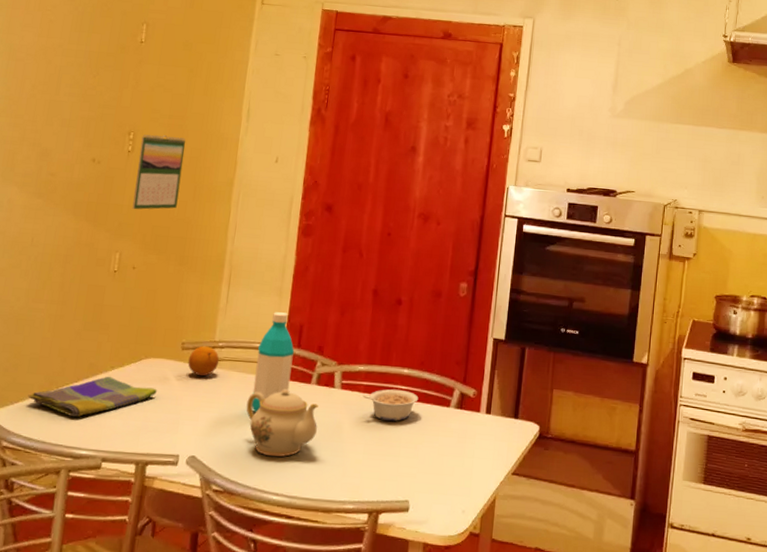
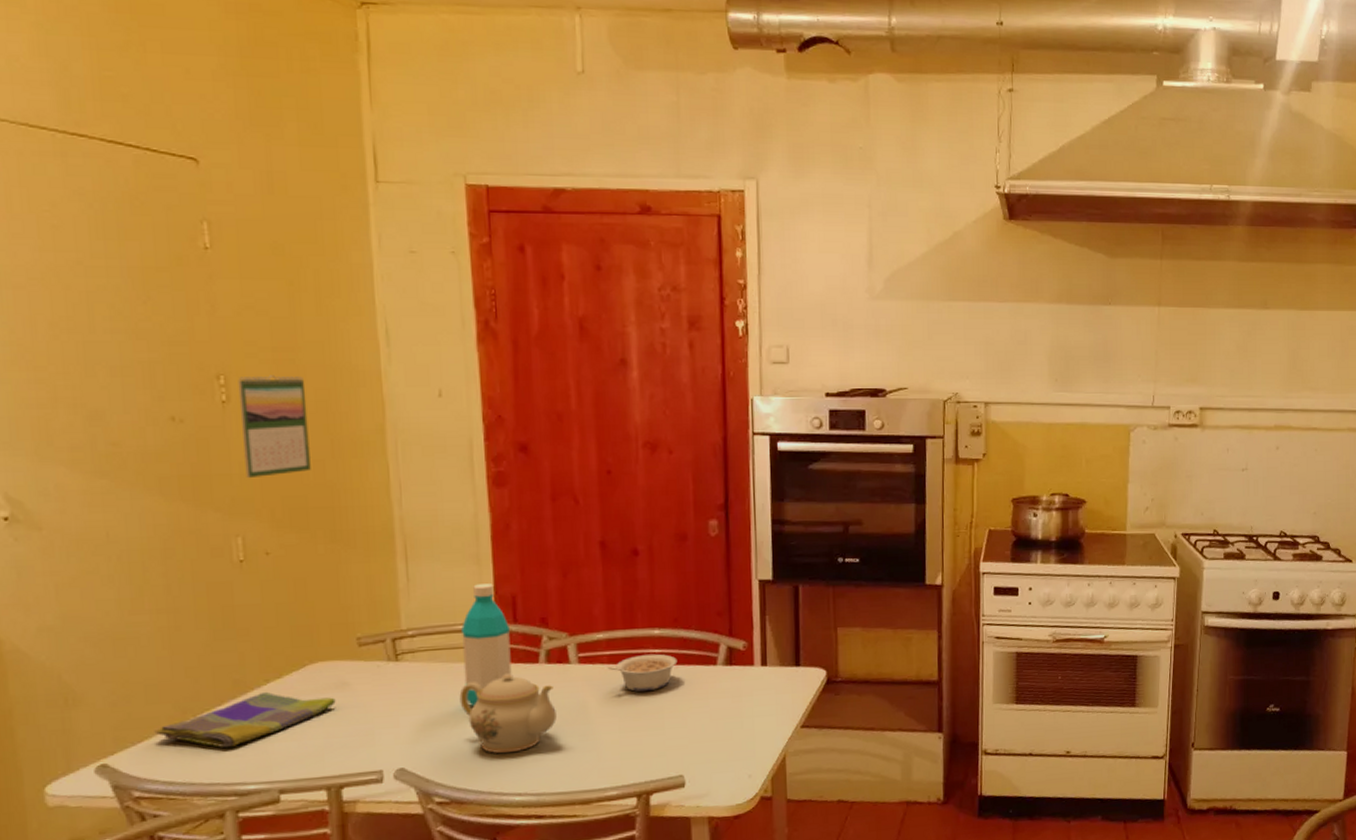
fruit: present [188,345,220,377] -> none [370,637,413,675]

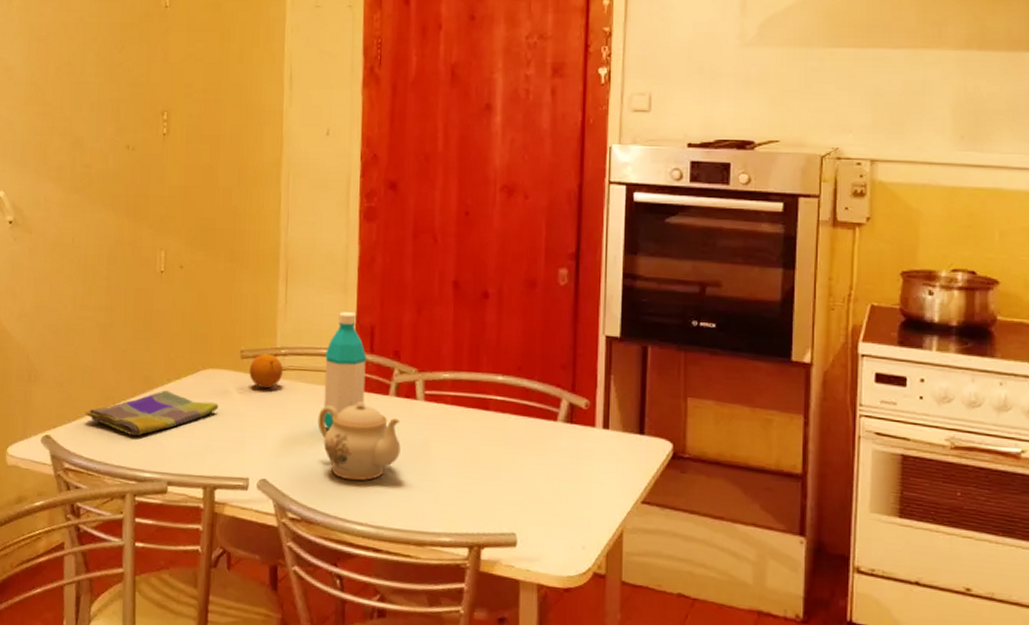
calendar: present [238,375,311,479] -> none [173,113,225,201]
fruit: none [370,637,413,675] -> present [249,353,284,389]
legume: present [607,653,678,692] -> none [450,399,518,439]

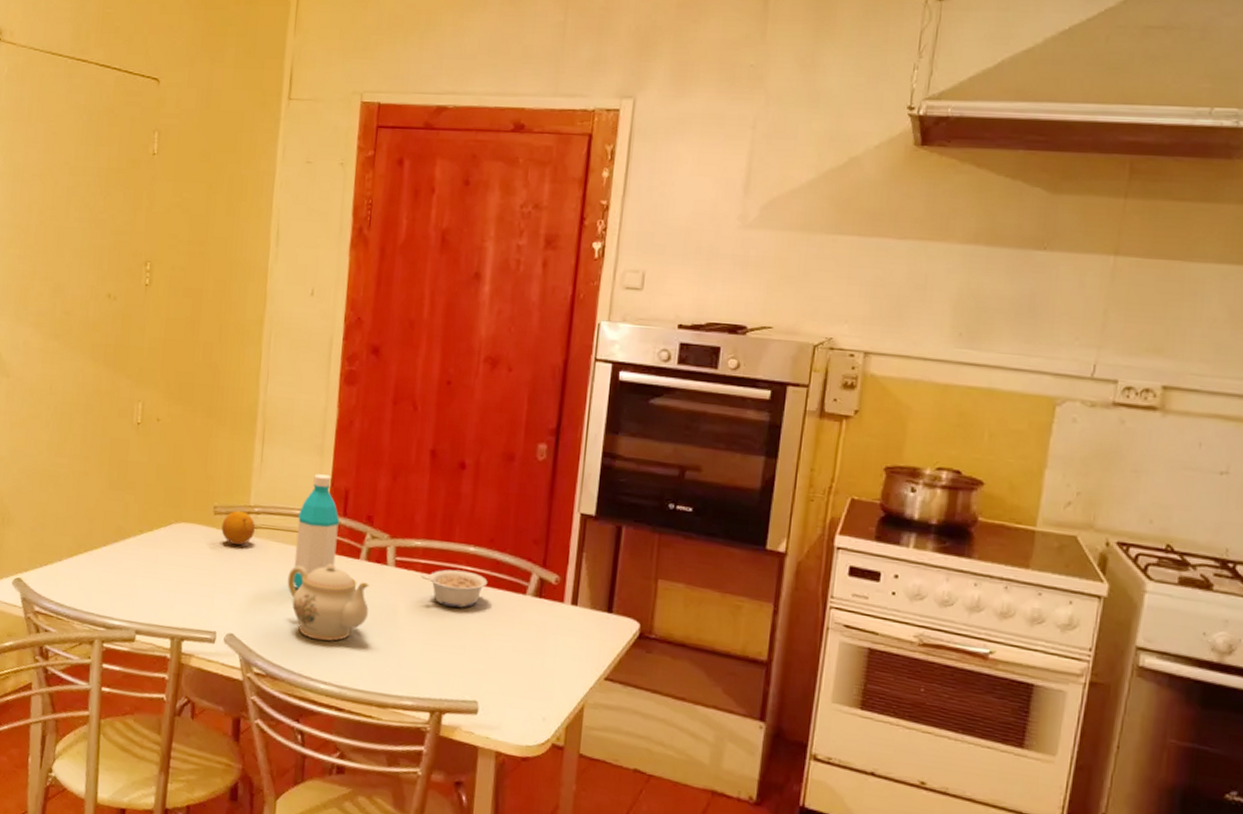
dish towel: present [85,390,219,437] -> none [56,541,190,585]
legume: none [450,399,518,439] -> present [420,569,488,608]

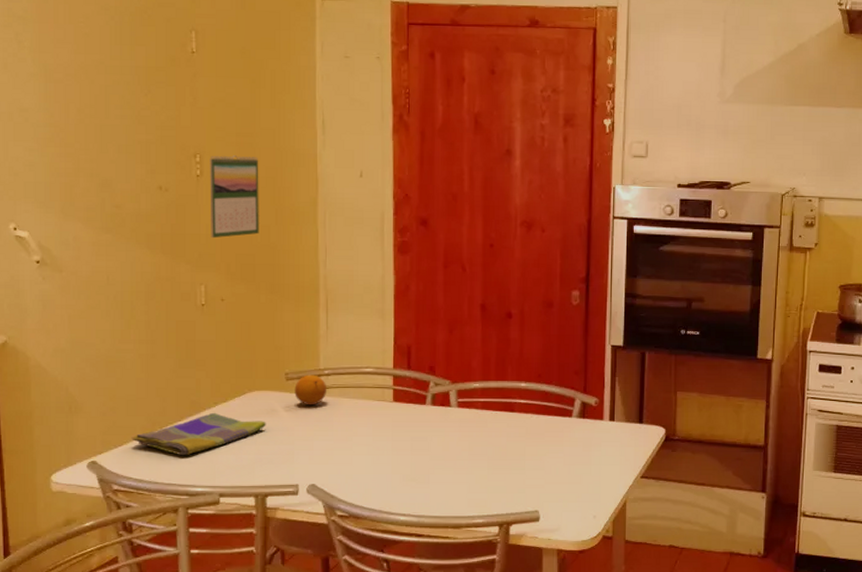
dish towel: none [56,541,190,585] -> present [131,412,266,456]
calendar: none [153,264,208,353] -> present [209,155,259,239]
teapot: present [287,564,369,641] -> none [361,412,437,479]
water bottle: present [294,474,340,589] -> none [365,335,405,437]
legume: present [420,569,488,608] -> none [481,403,539,435]

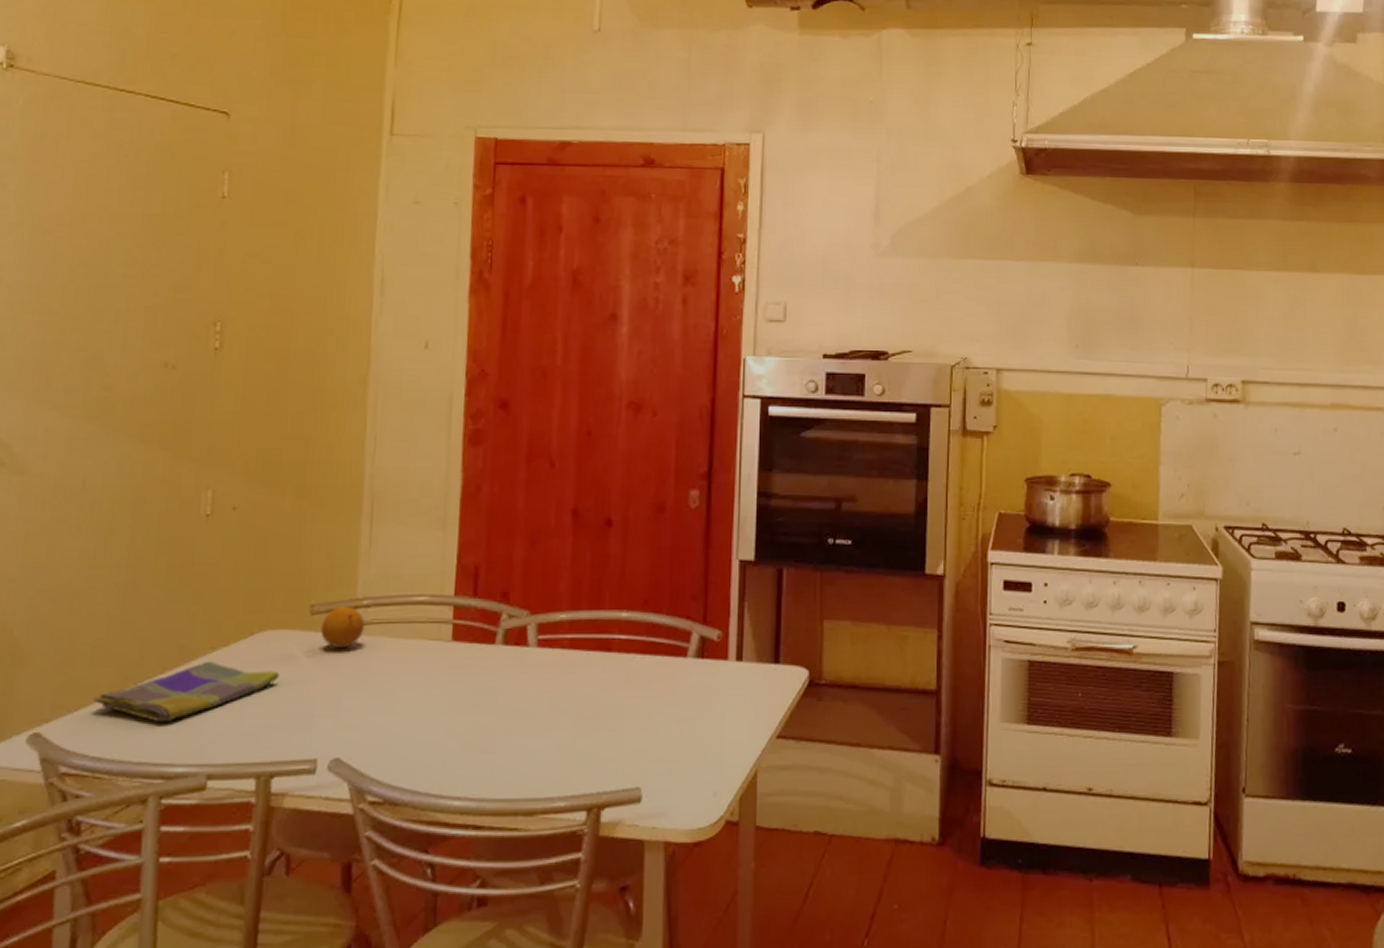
calendar: present [209,155,259,239] -> none [226,323,297,429]

